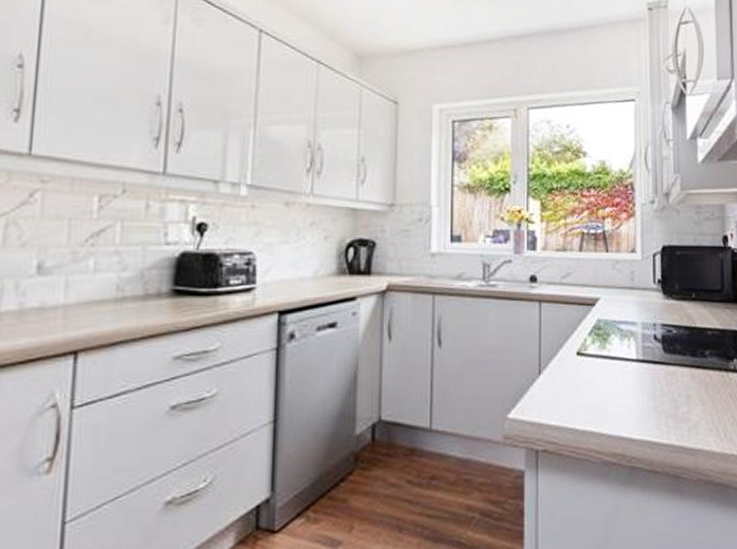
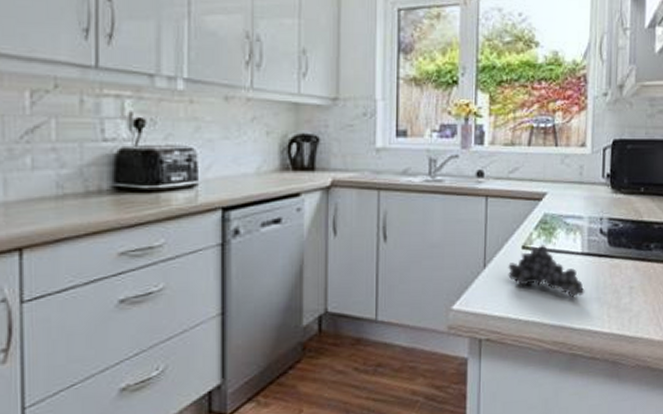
fruit: none [563,351,642,407] -> present [508,245,585,298]

